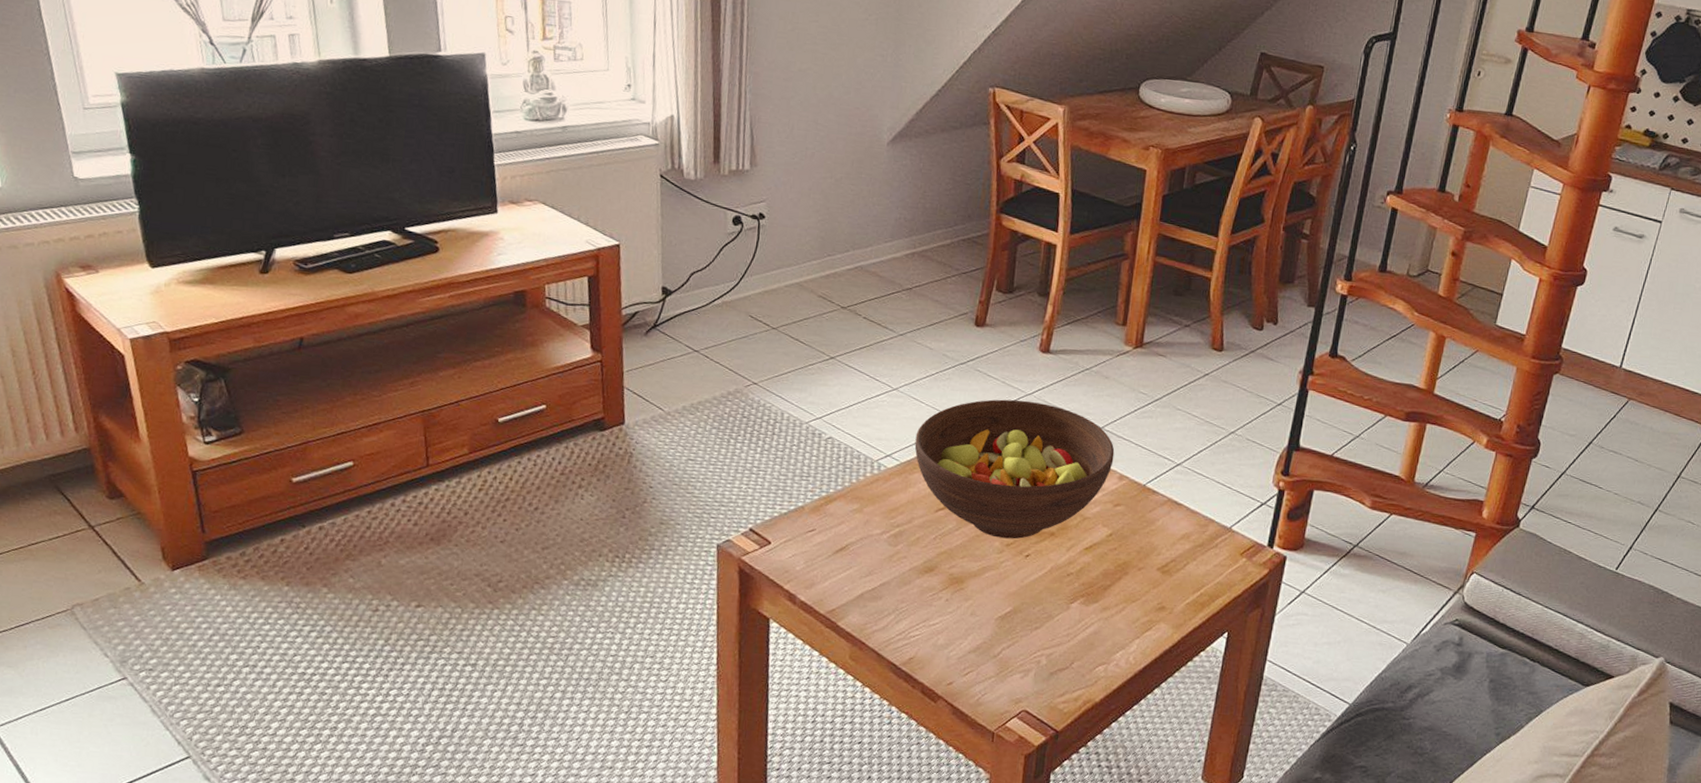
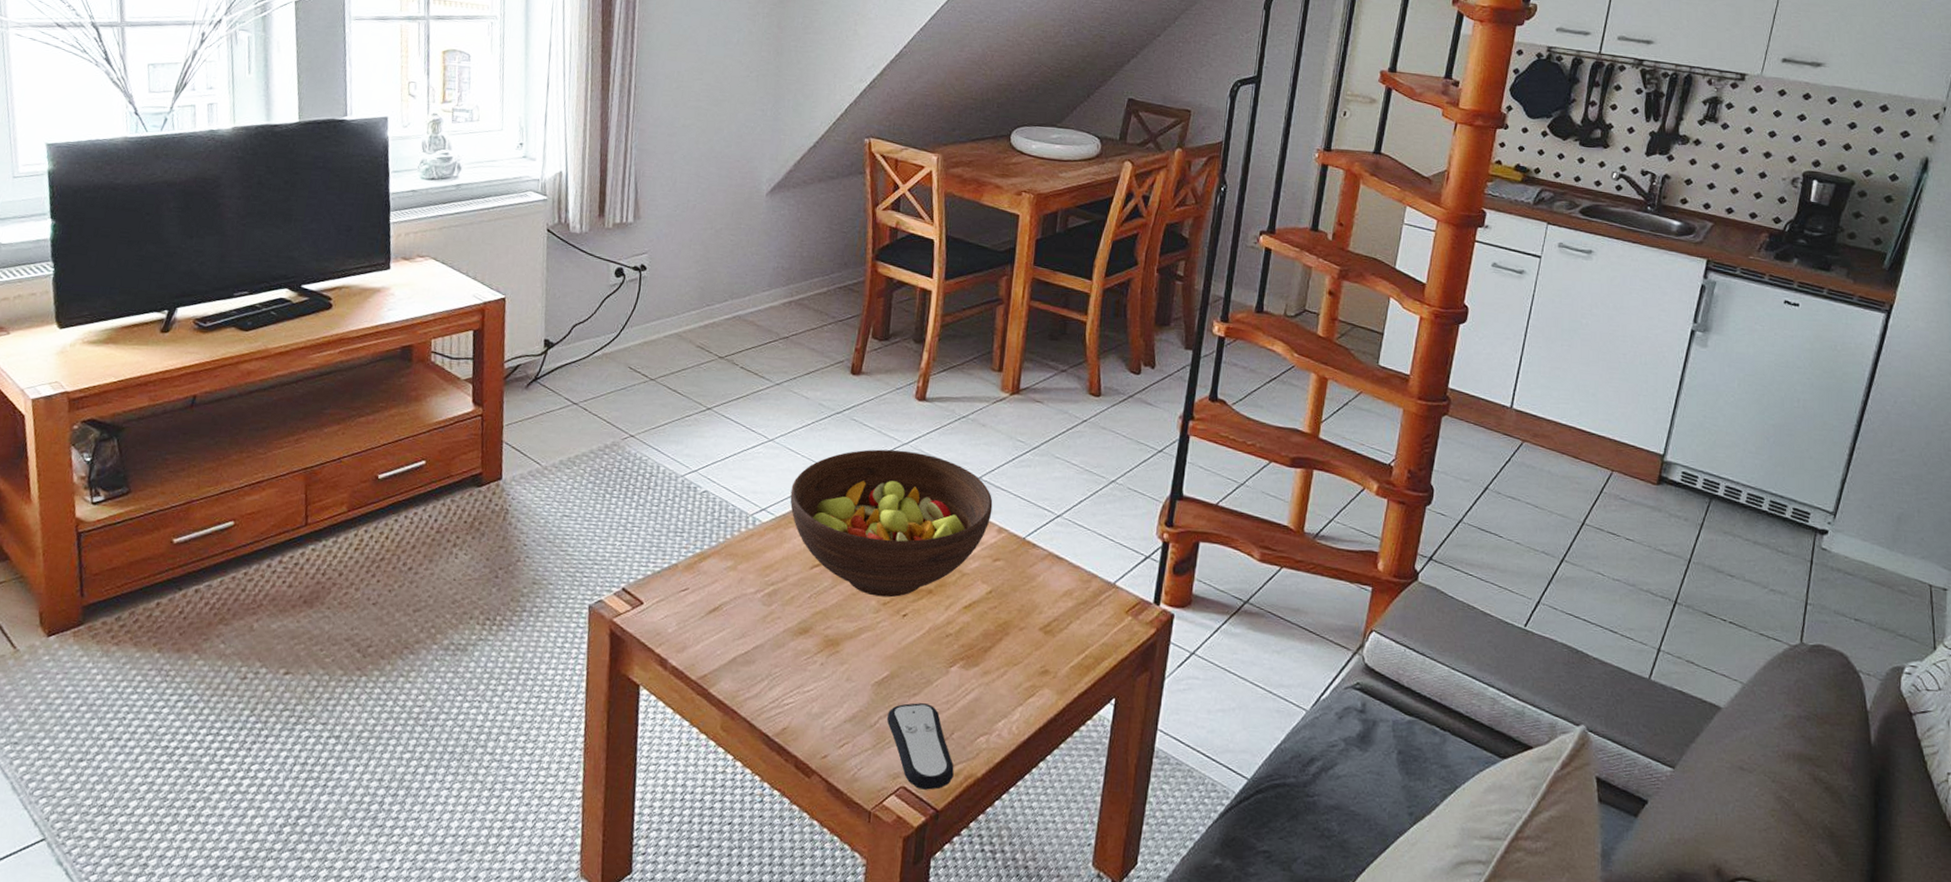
remote control: none [1010,635,1074,713] -> present [887,703,954,790]

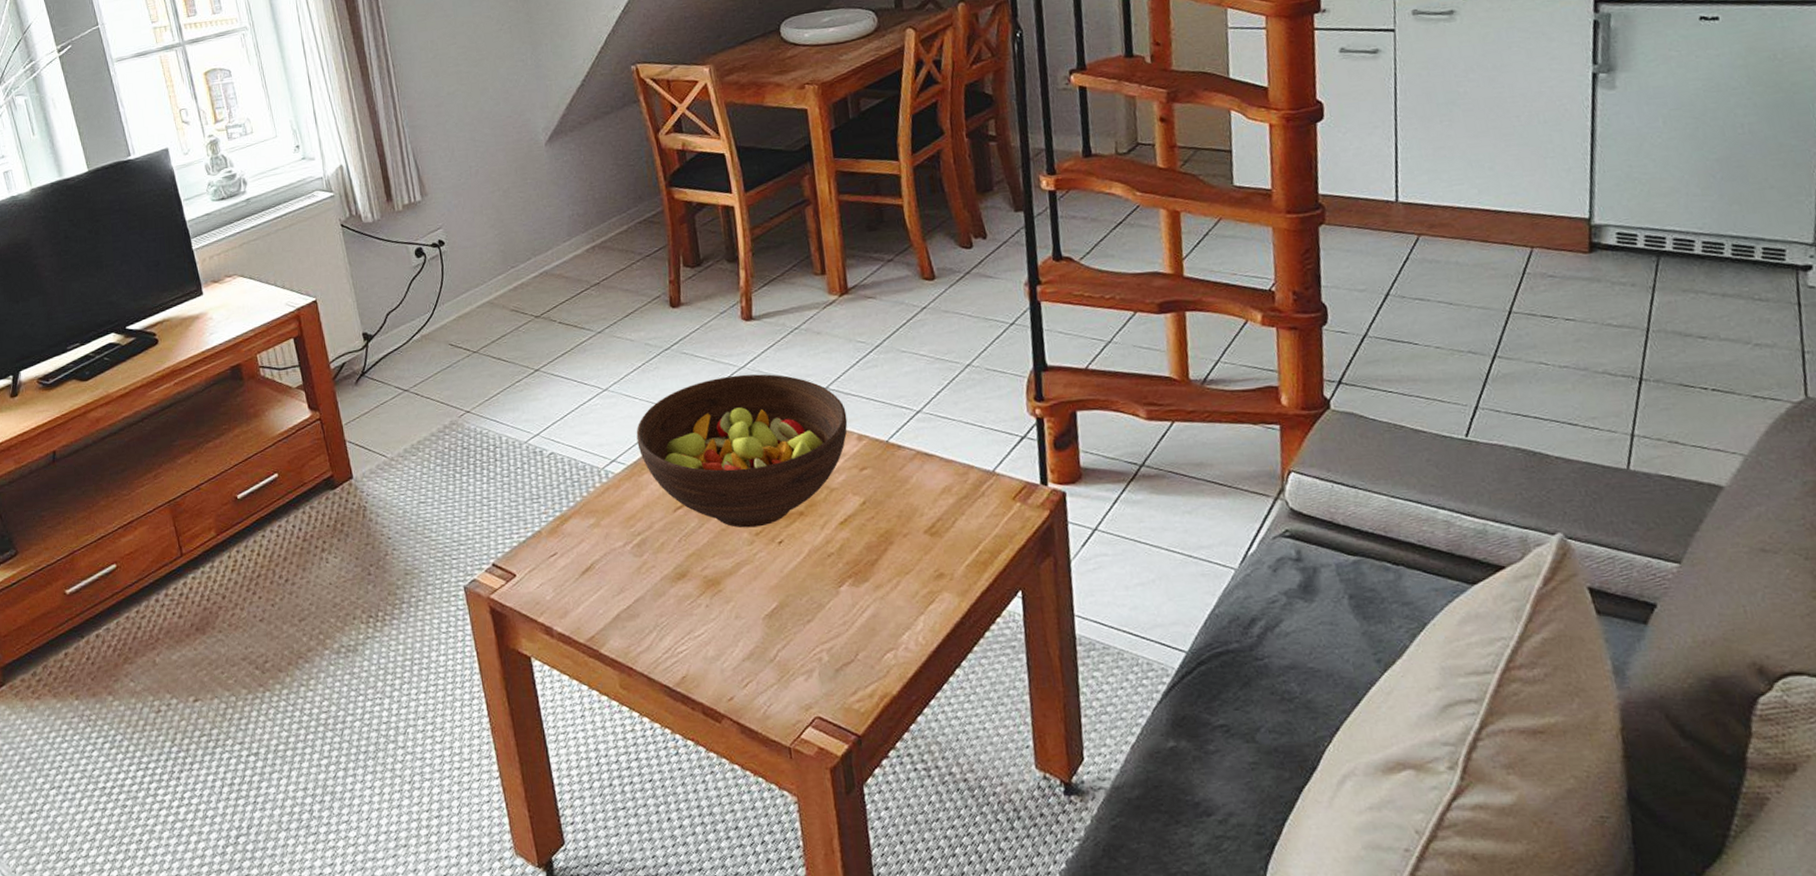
remote control: present [887,703,954,790] -> none [785,628,868,717]

